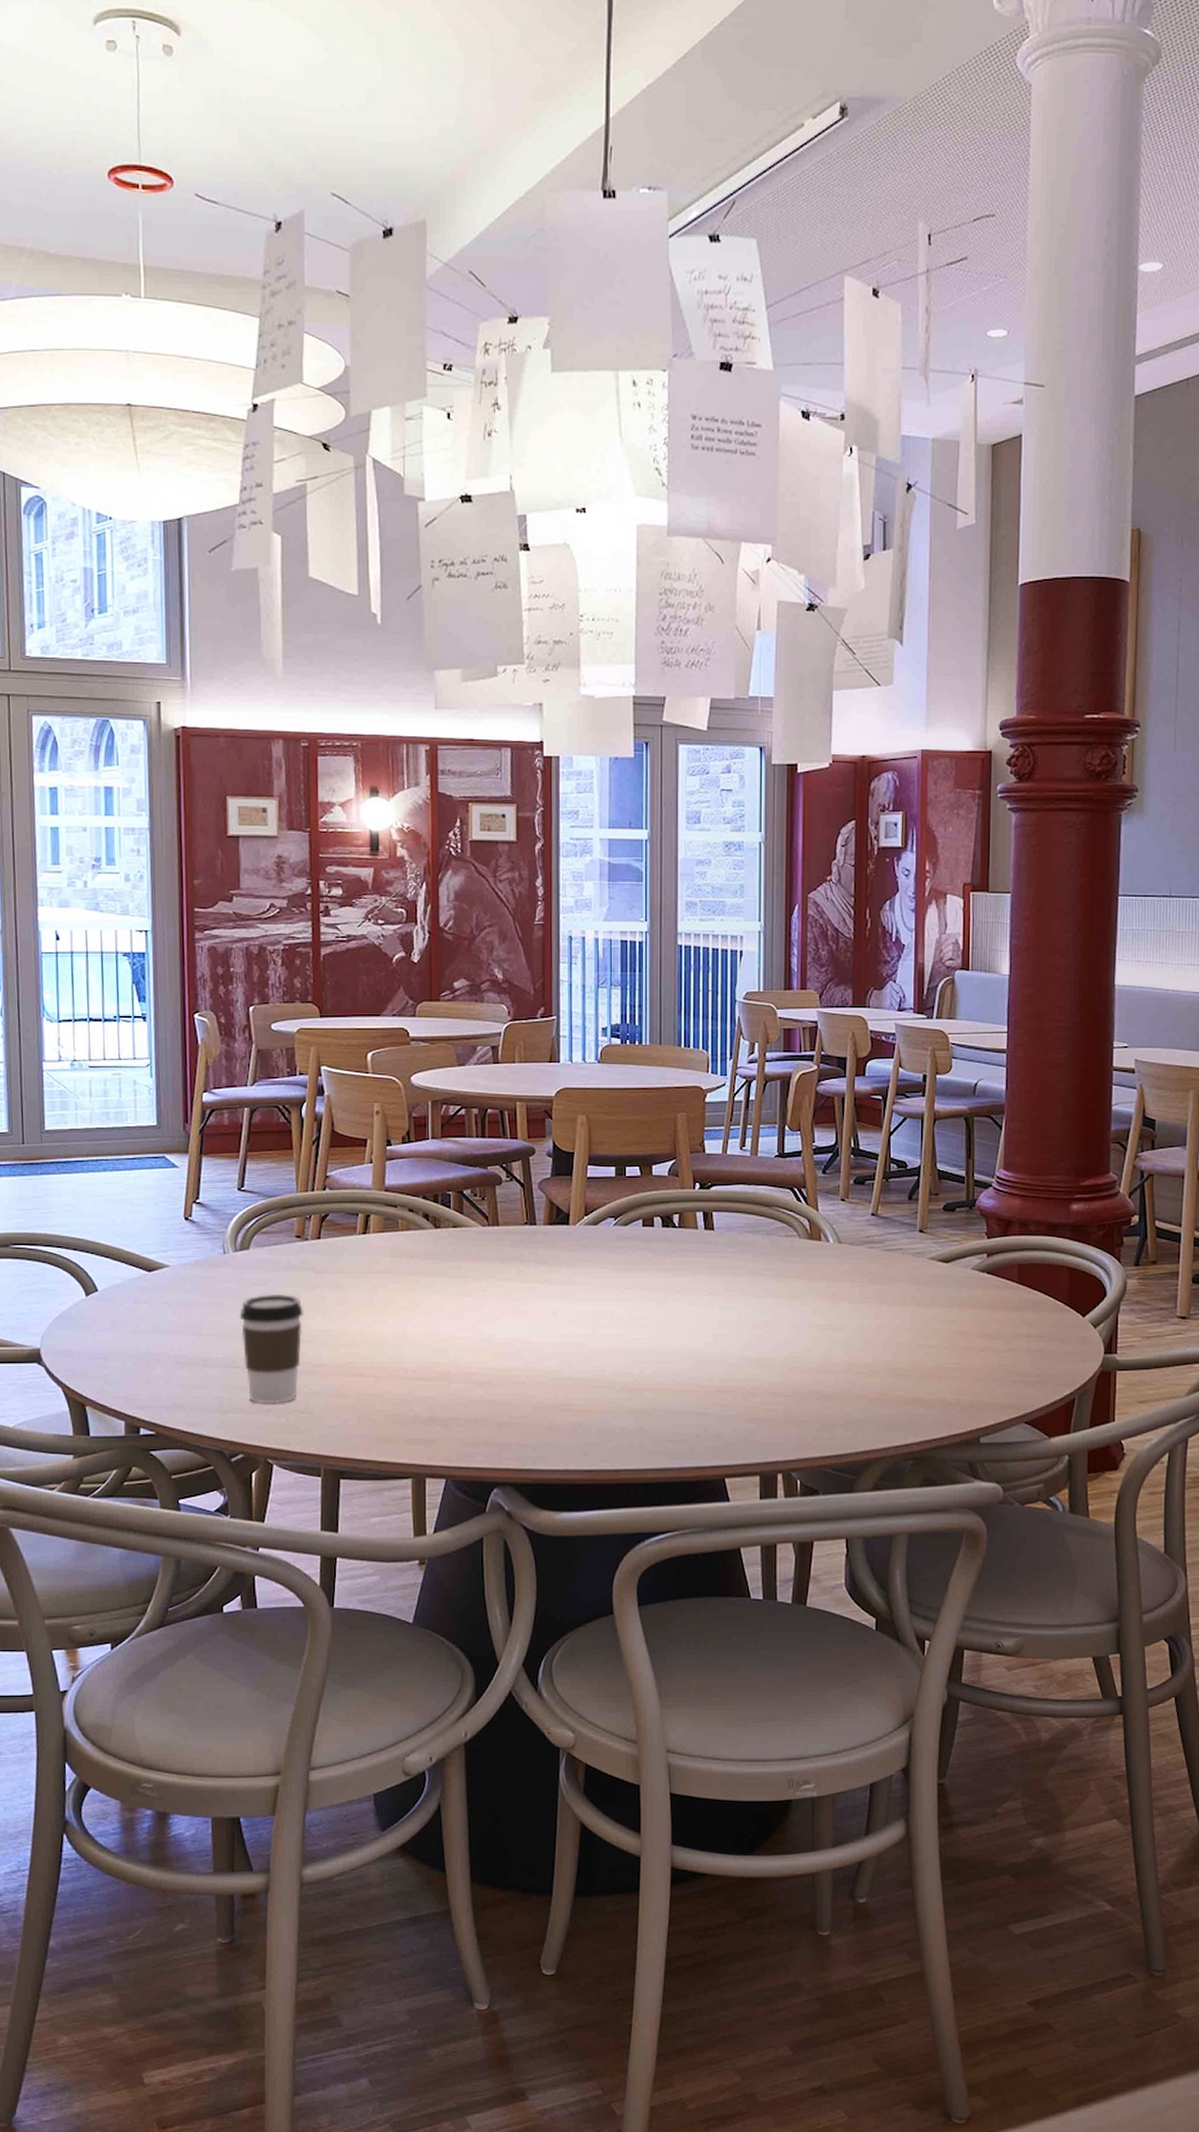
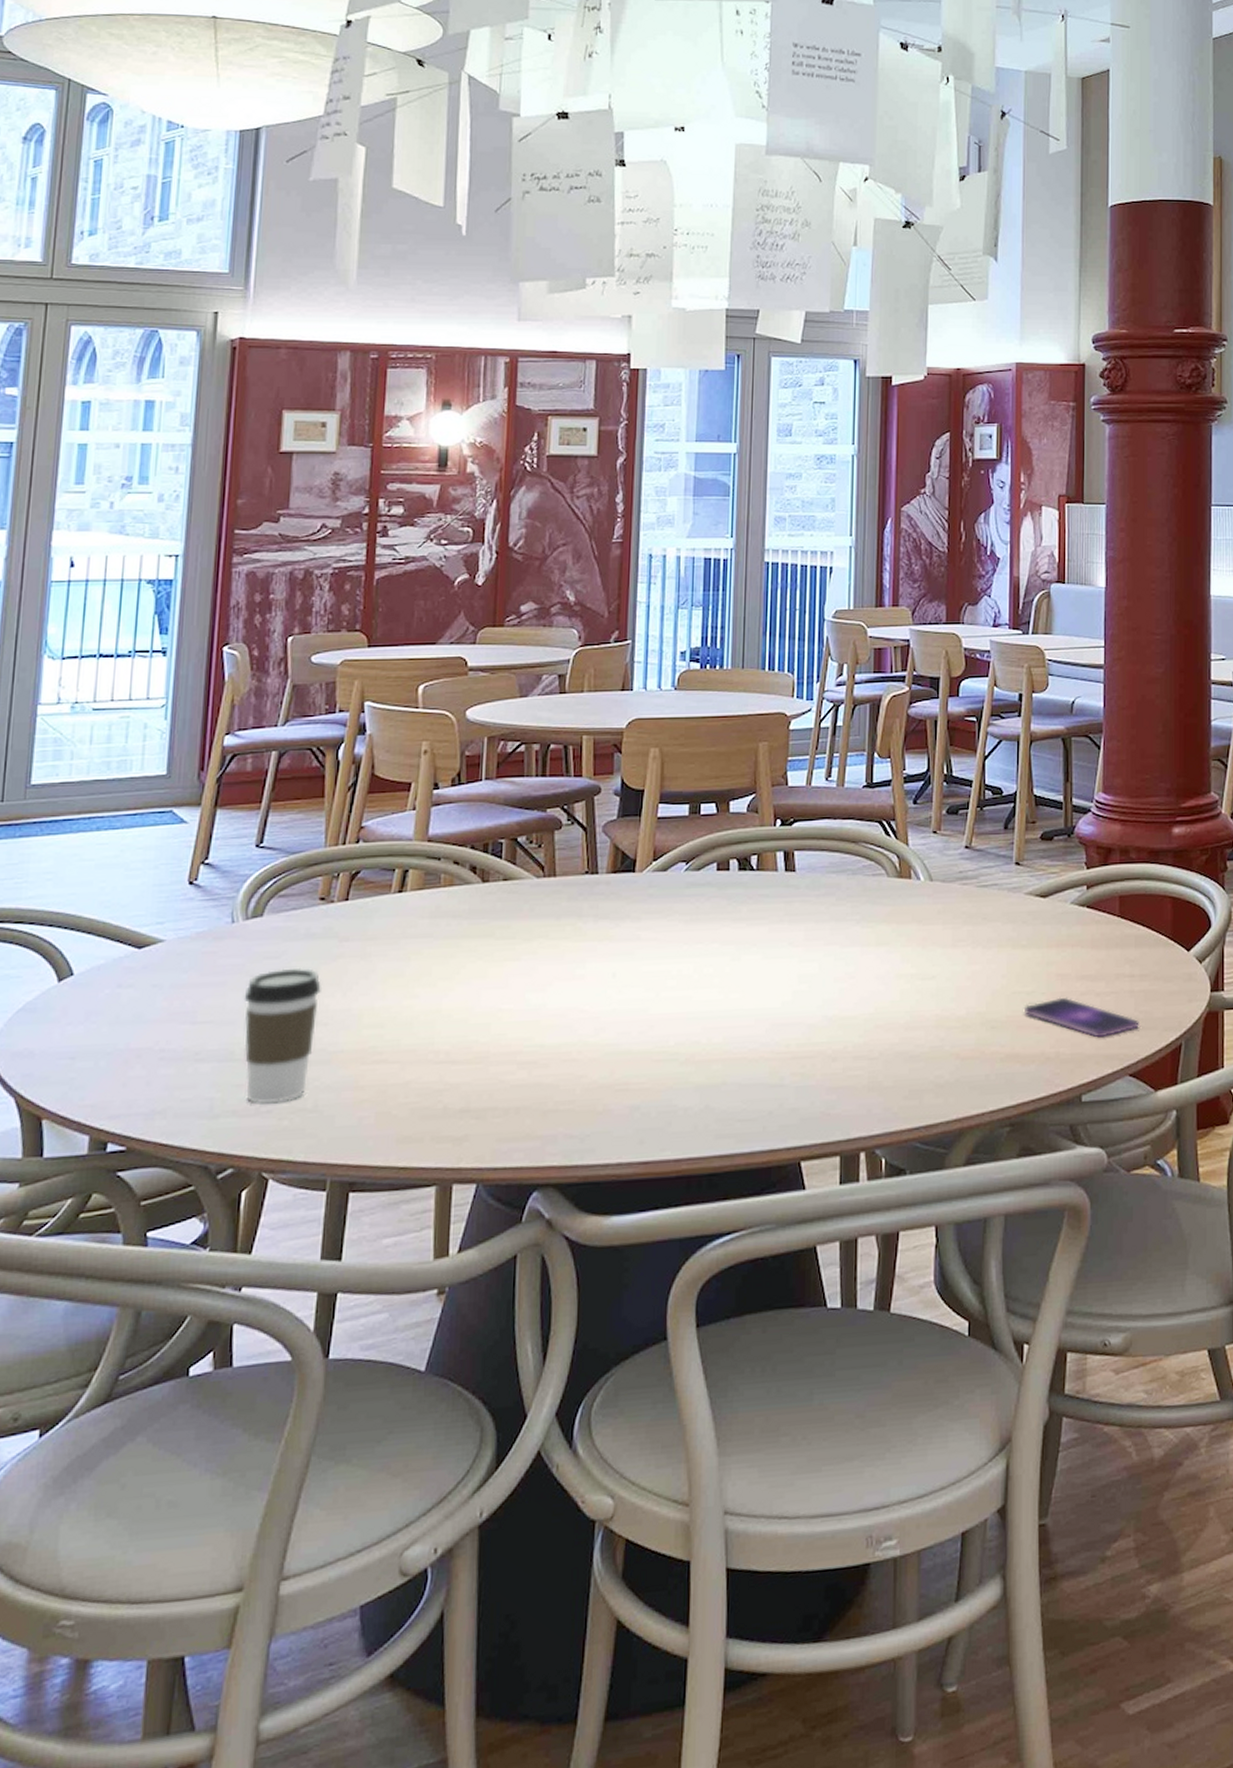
smartphone: none [926,1351,1035,1389] -> present [1023,997,1139,1038]

